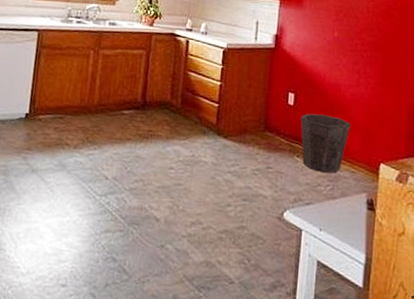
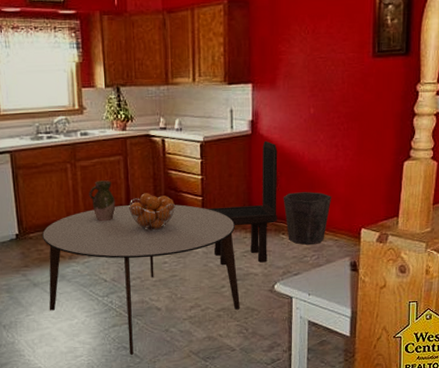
dining table: none [42,99,249,270] -> present [42,204,240,355]
pitcher: none [106,71,132,114] -> present [89,180,116,222]
fruit basket: none [143,91,191,133] -> present [129,193,176,232]
dining chair: none [221,56,299,185] -> present [206,140,278,266]

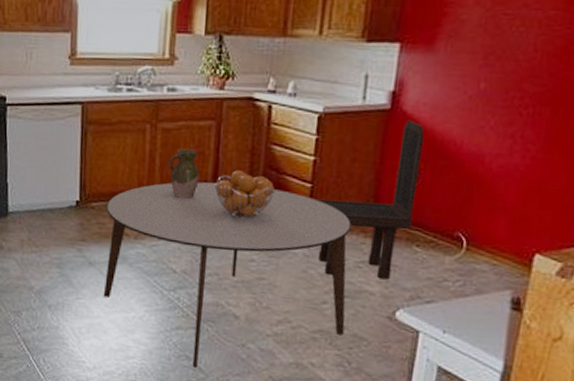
waste bin: present [283,192,332,245] -> none [423,192,497,267]

